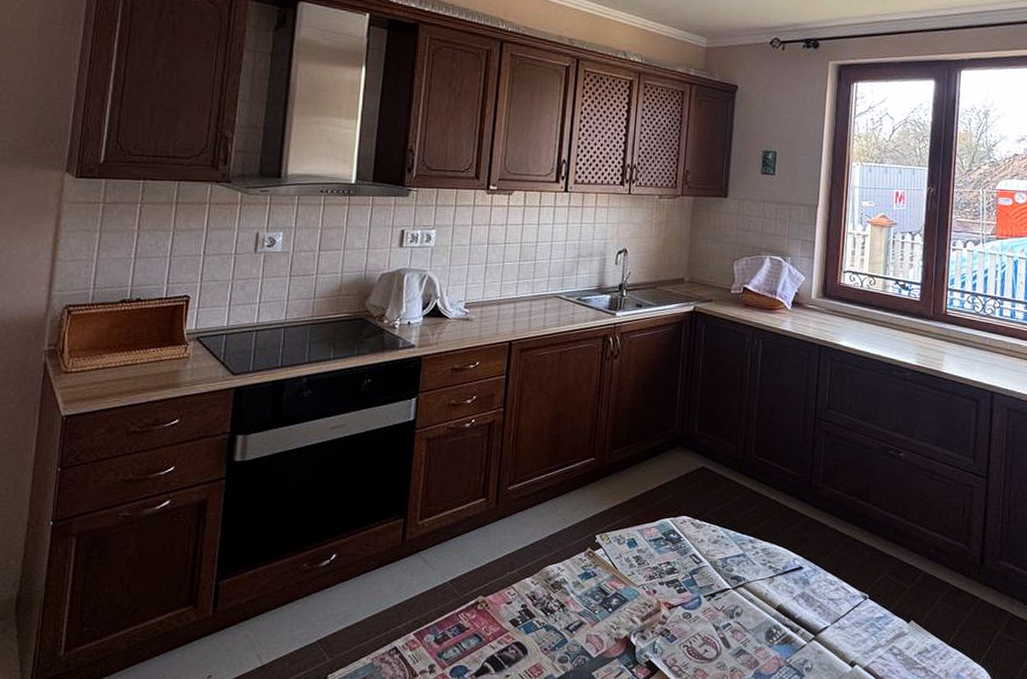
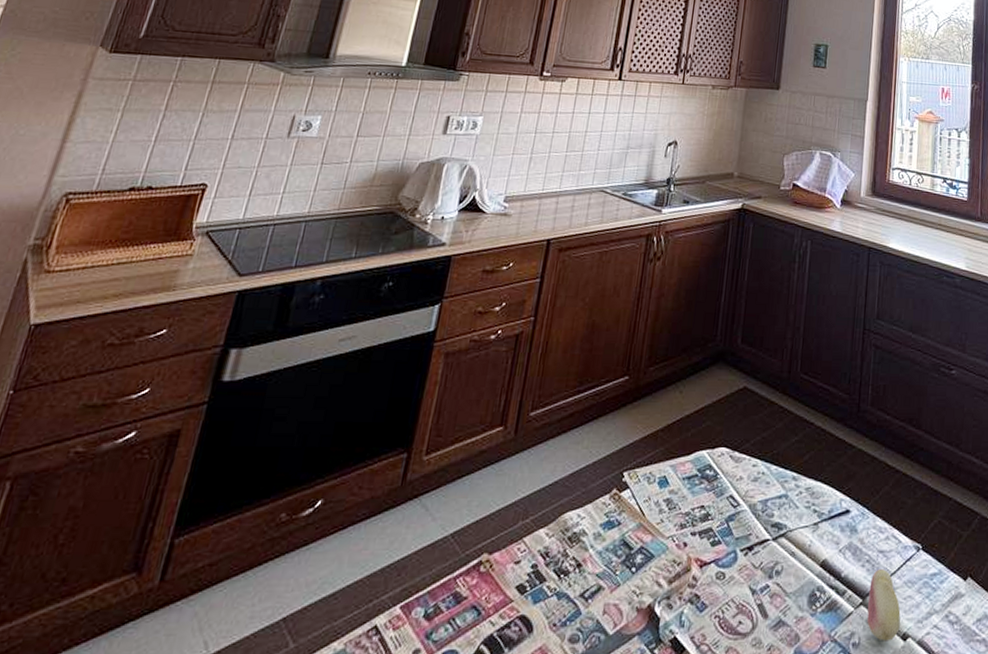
fruit: none [818,613,849,667] -> present [867,569,901,641]

